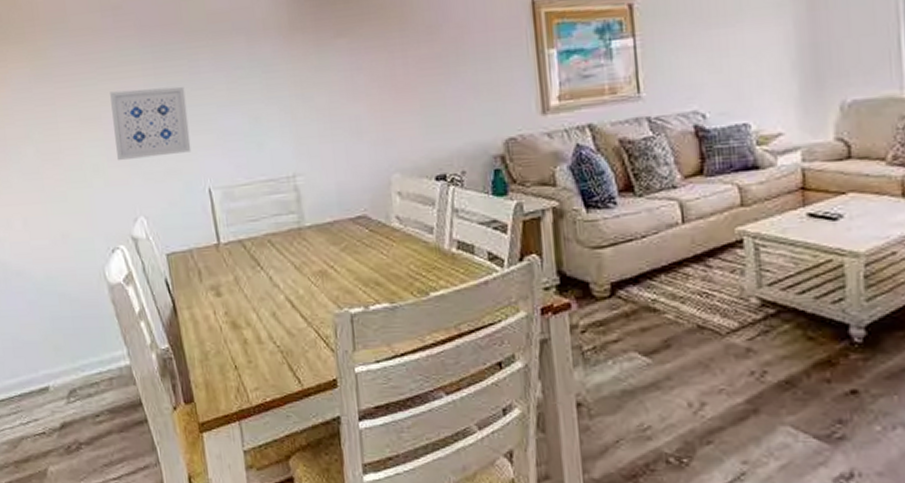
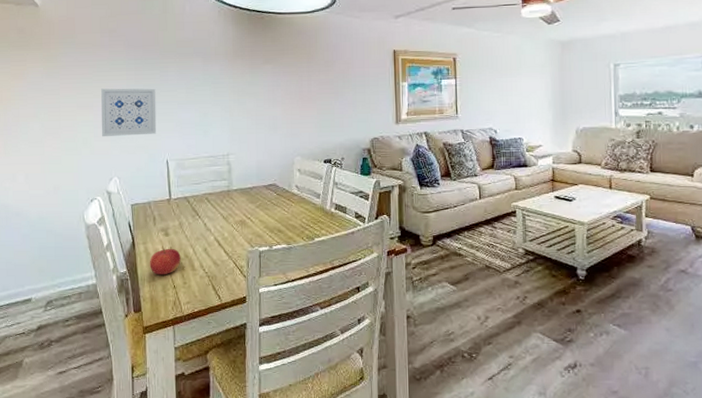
fruit: none [198,313,241,352] -> present [149,248,181,275]

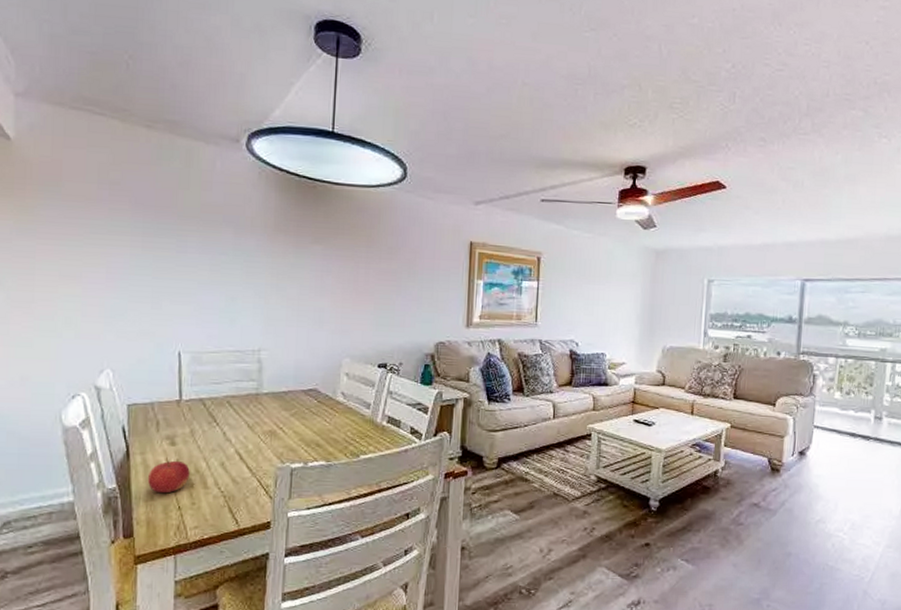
wall art: present [101,88,157,137] -> none [92,255,170,319]

